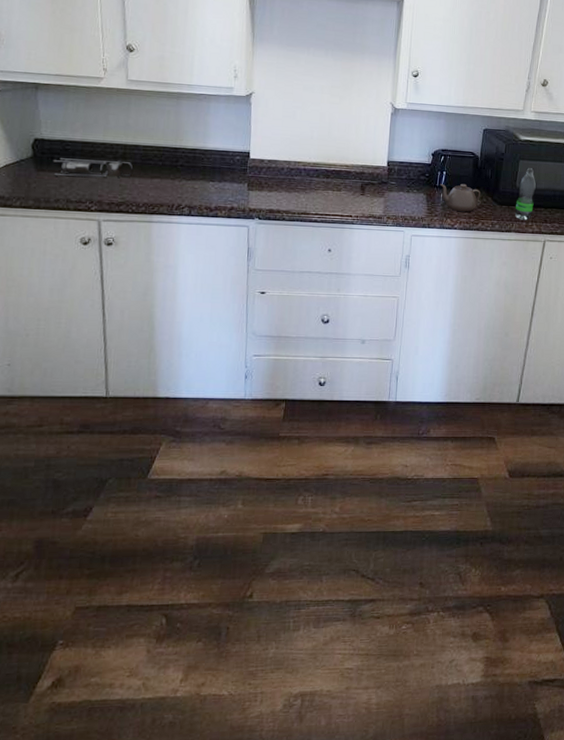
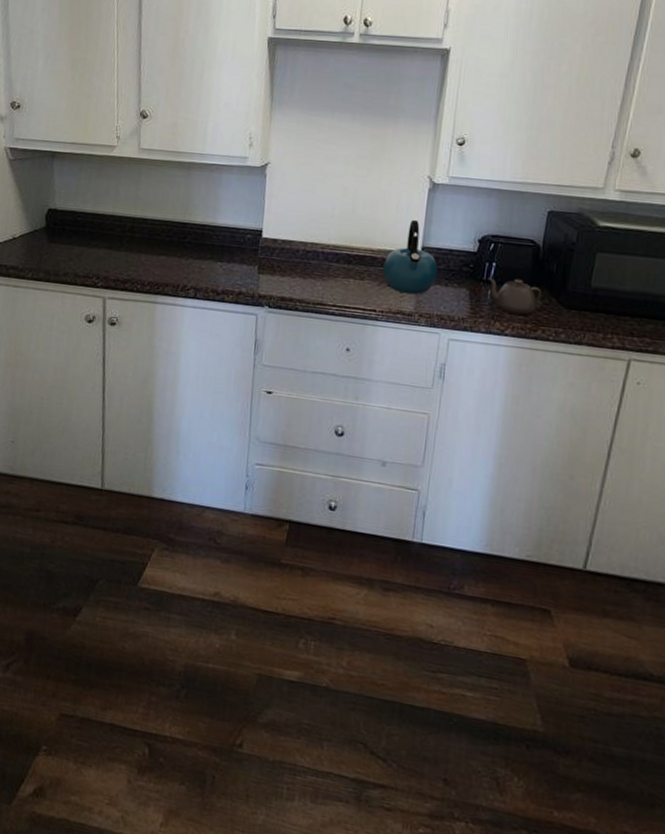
paper towel holder: present [52,157,134,178] -> none [64,228,141,253]
kettle: none [356,138,401,201] -> present [382,219,438,295]
bottle: present [514,168,537,220] -> none [587,263,621,331]

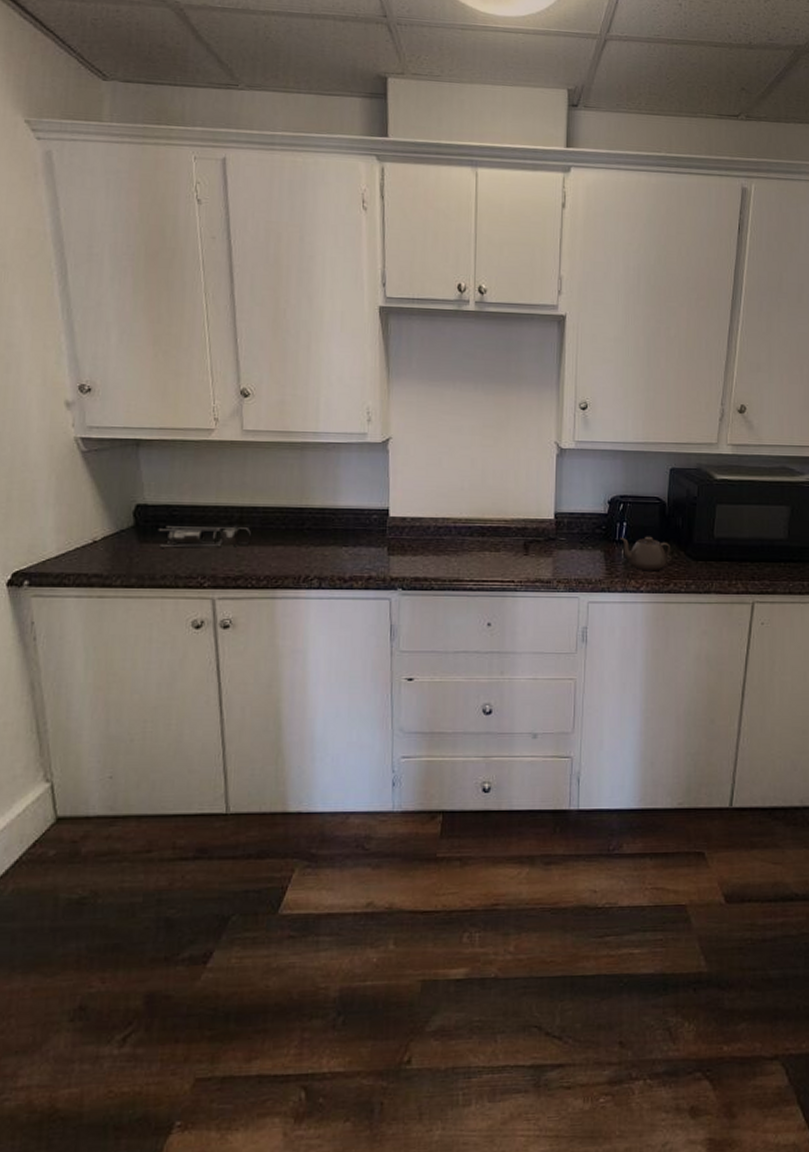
paper towel holder: none [64,228,141,253] -> present [158,525,252,548]
kettle: present [382,219,438,295] -> none [517,486,572,561]

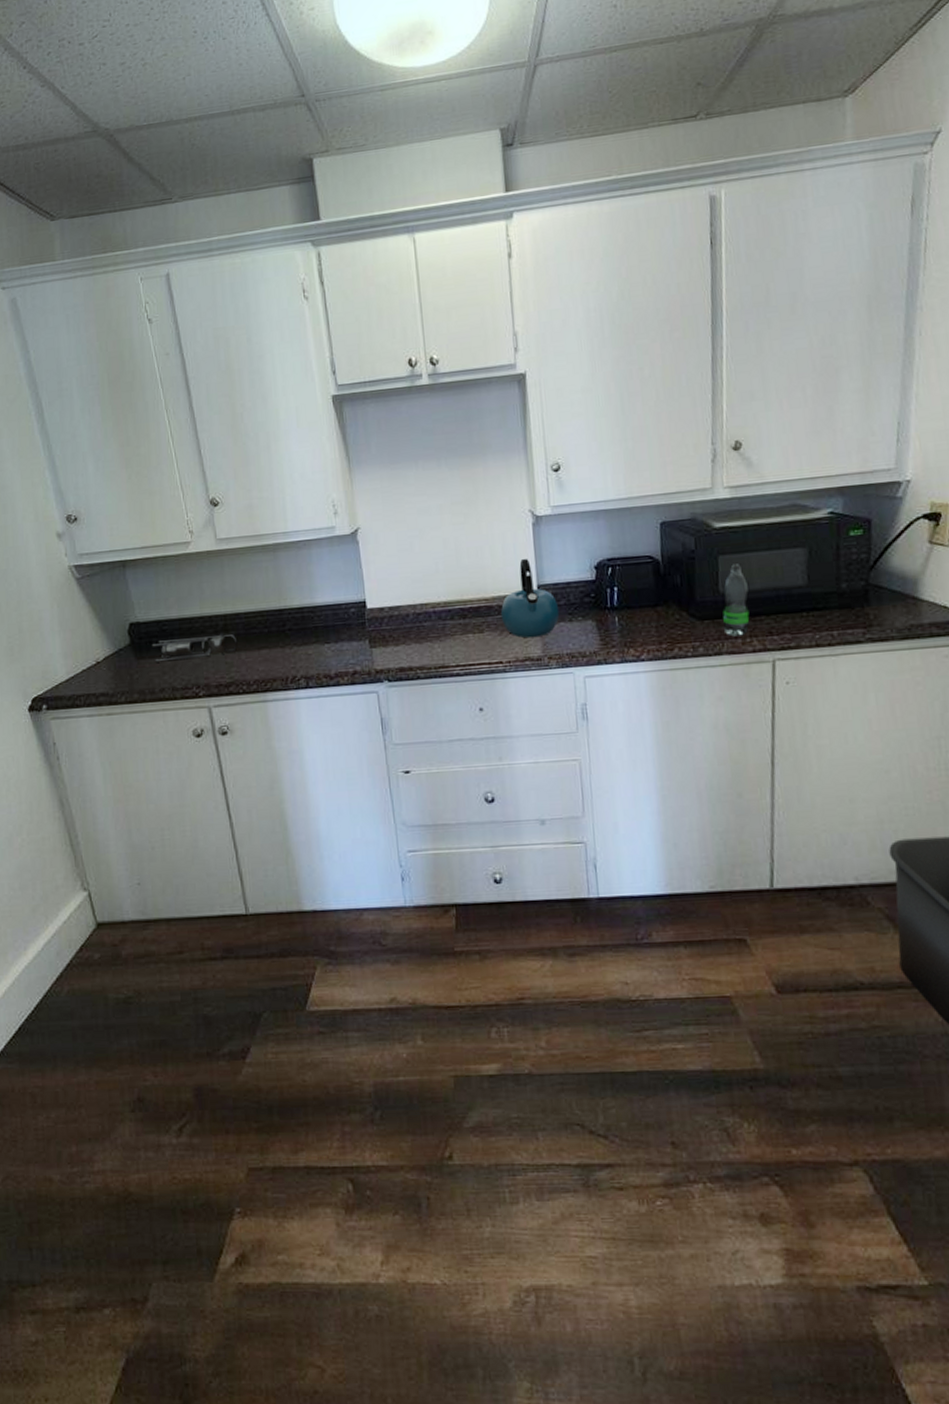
kettle: none [517,486,572,561] -> present [500,558,560,638]
teapot: present [619,536,671,571] -> none [611,599,673,638]
bottle: none [714,513,740,578] -> present [722,563,750,637]

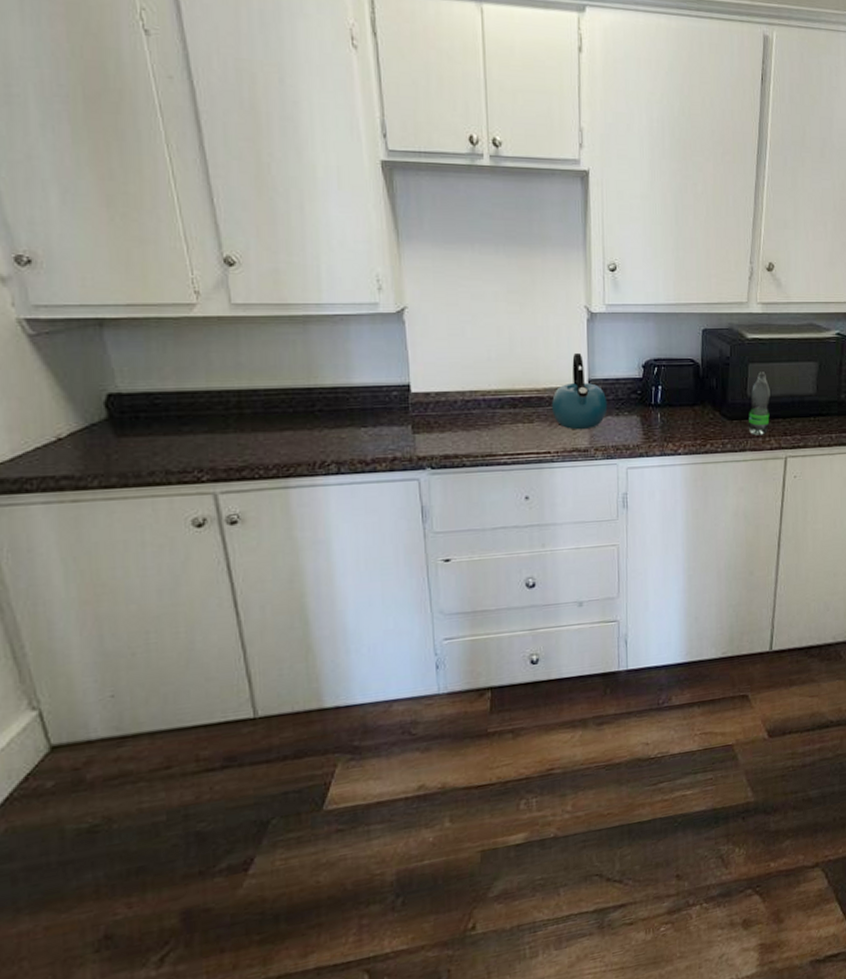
paper towel holder: present [151,634,238,662] -> none [138,412,255,441]

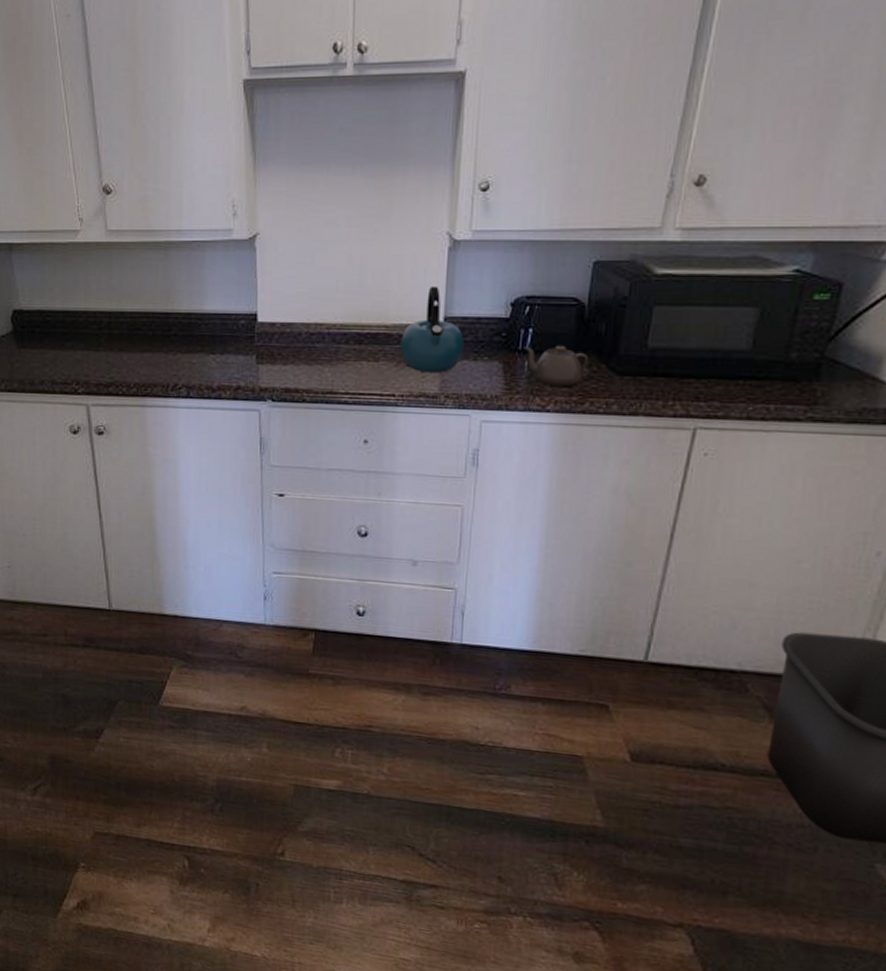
teapot: none [655,398,707,434] -> present [523,345,589,388]
bottle: present [748,372,772,436] -> none [644,317,684,398]

